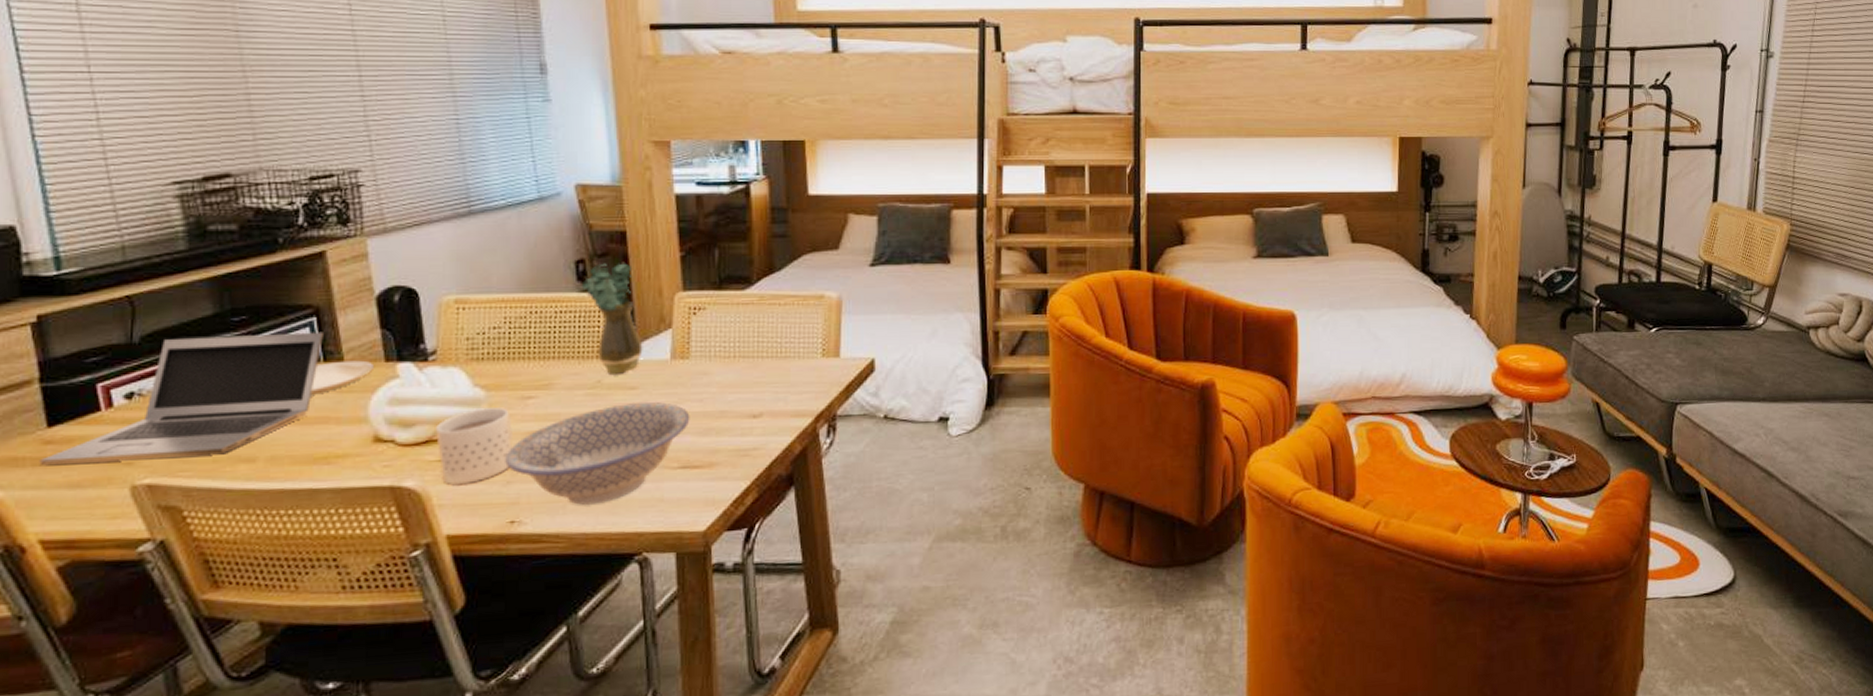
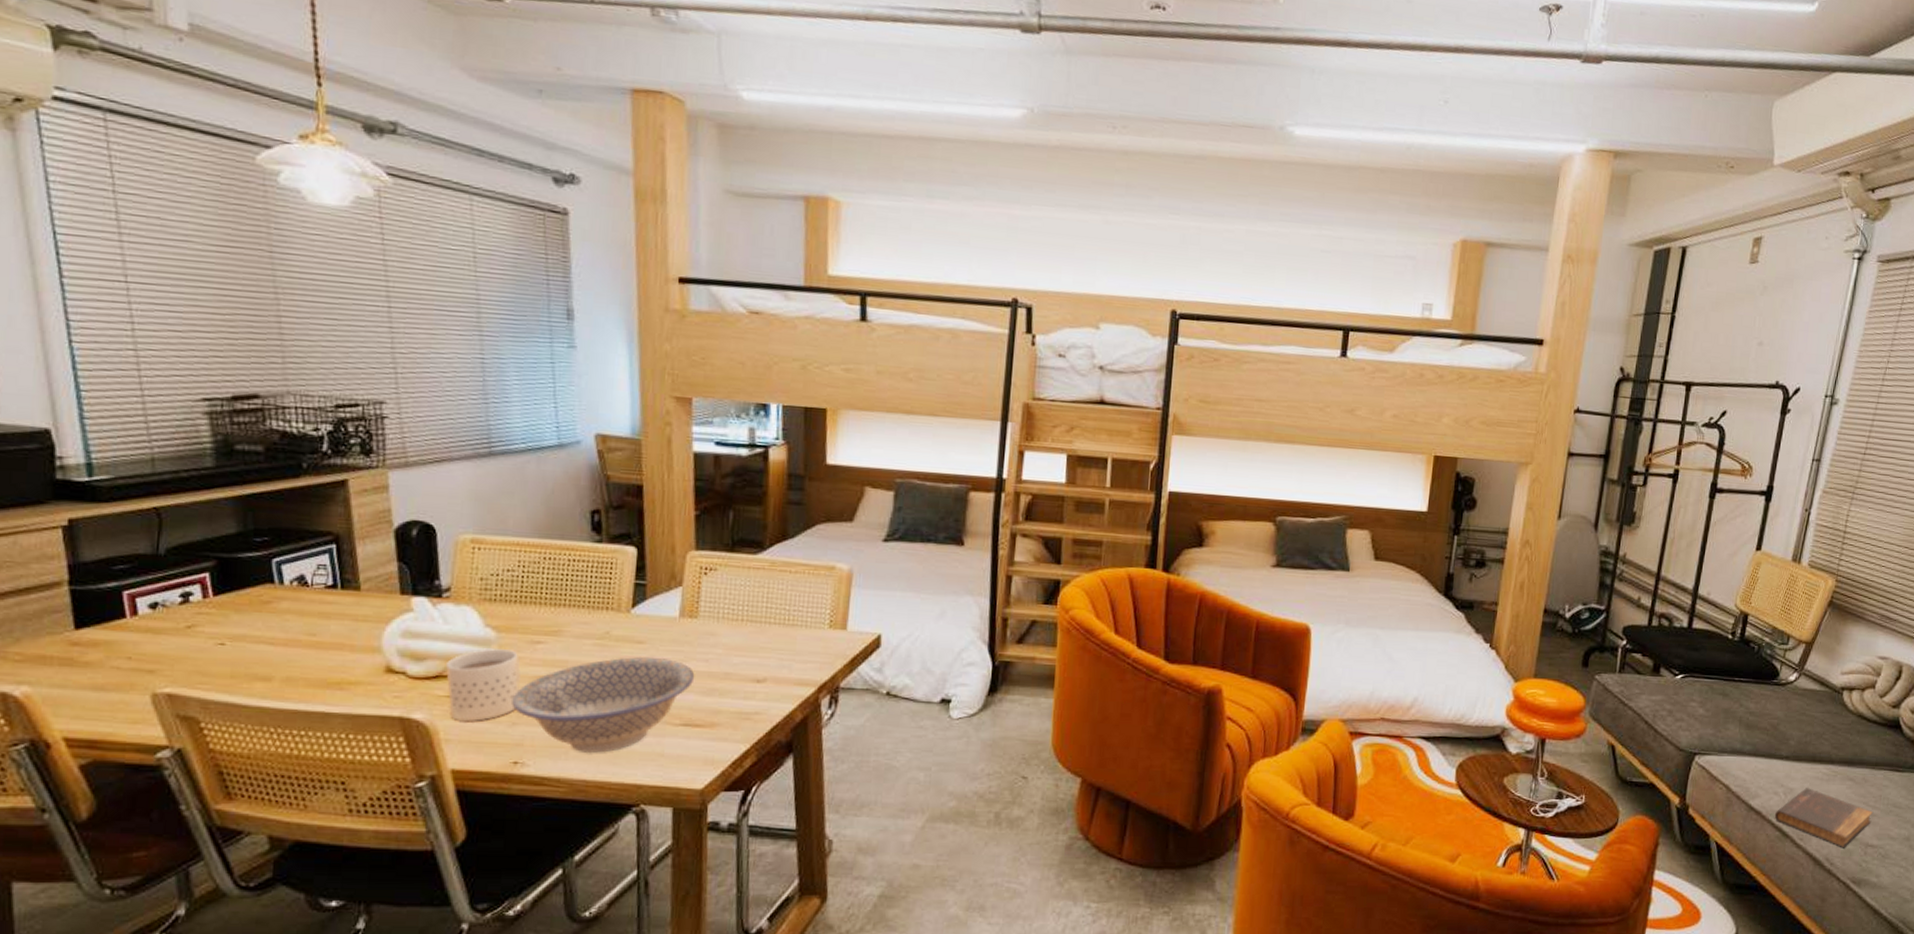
laptop: present [39,332,323,466] -> none [66,554,342,671]
plate: present [309,360,374,395] -> none [326,590,389,621]
vase: present [581,260,643,374] -> none [595,512,653,627]
book: none [1758,427,1850,483] -> present [1774,788,1872,849]

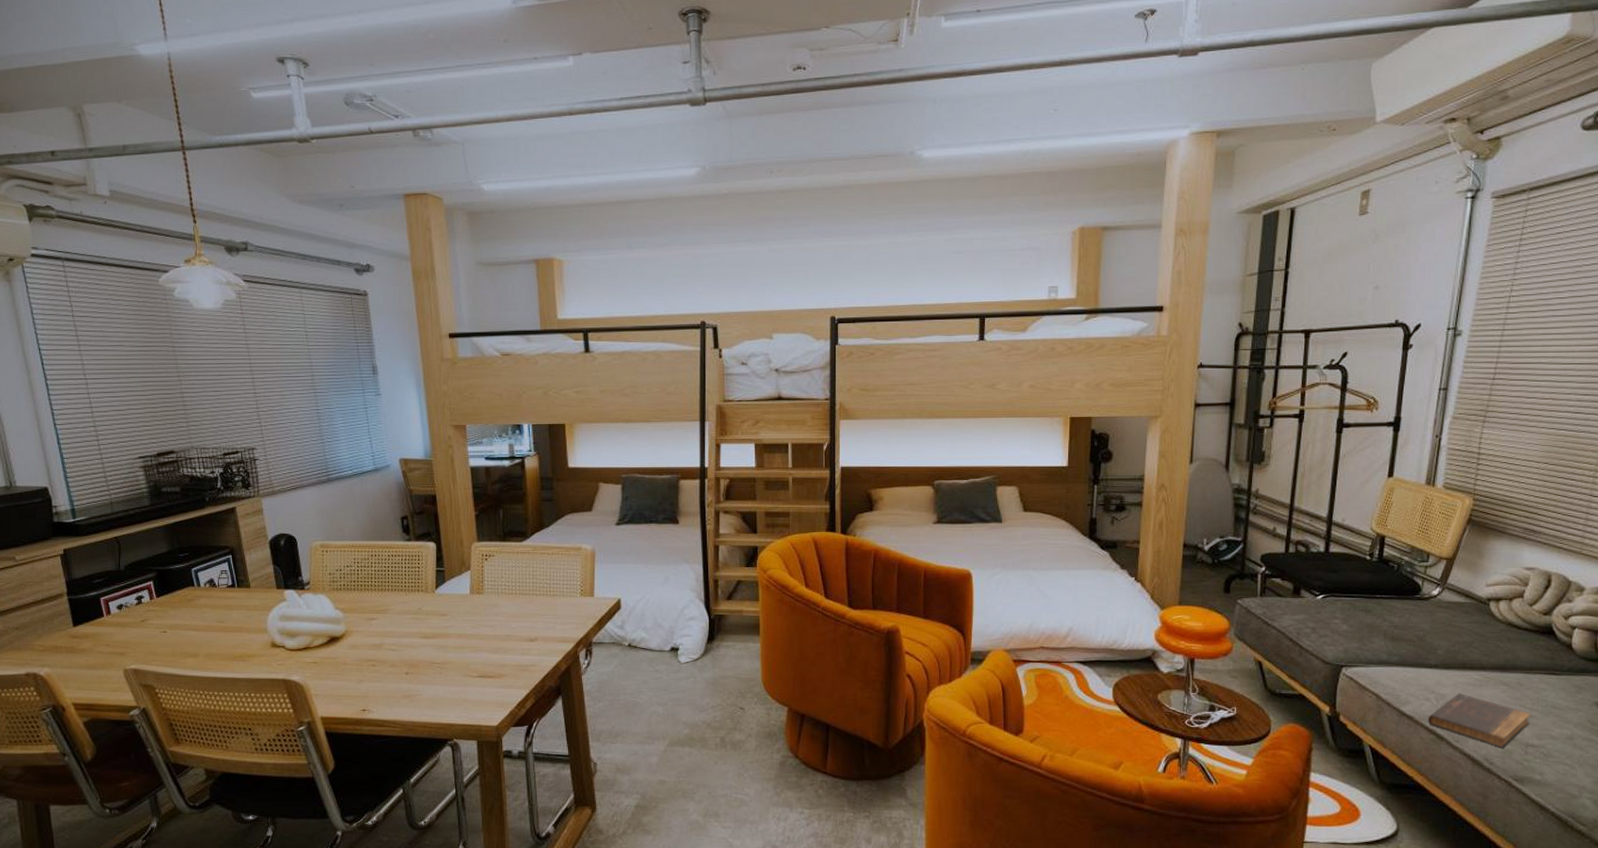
mug: present [446,649,521,722] -> none [311,626,362,681]
bowl: present [512,657,695,754] -> none [358,627,485,702]

